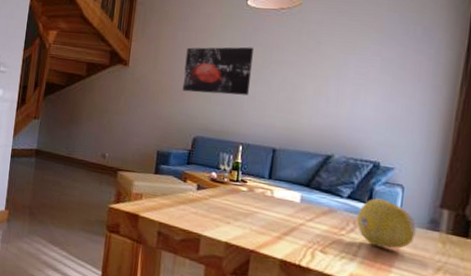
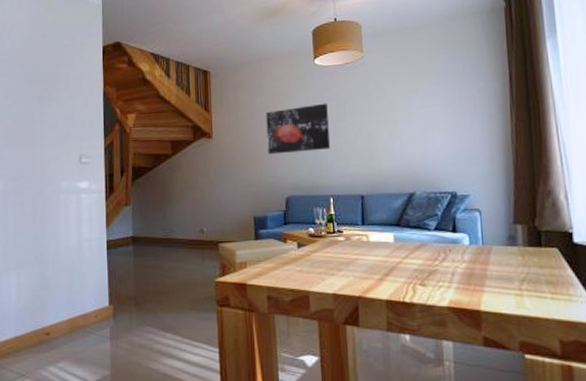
fruit: present [356,198,416,249] -> none [446,225,498,270]

